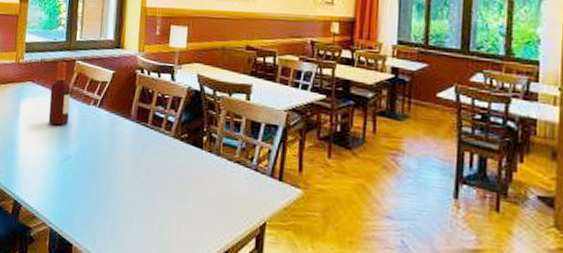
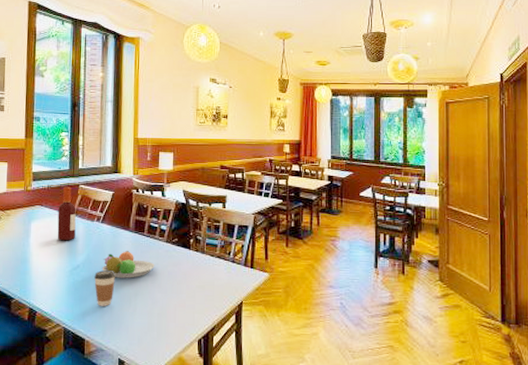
coffee cup: none [86,164,111,209] -> present [94,270,115,306]
fruit bowl: none [96,143,159,178] -> present [102,251,155,278]

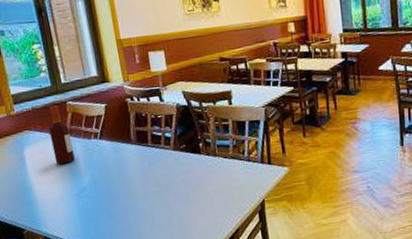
coffee cup: present [94,270,115,306] -> none [104,187,128,225]
fruit bowl: present [102,251,155,278] -> none [109,165,166,195]

